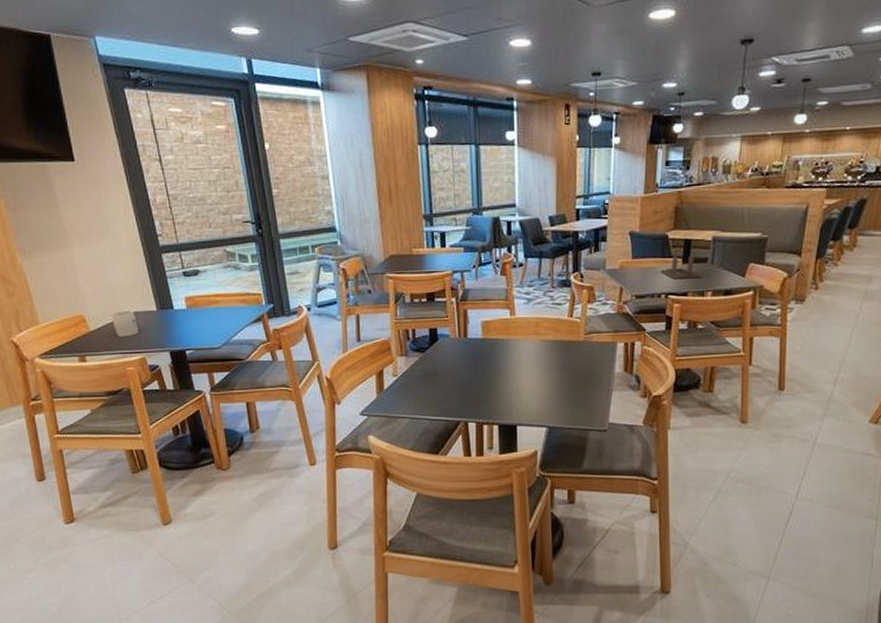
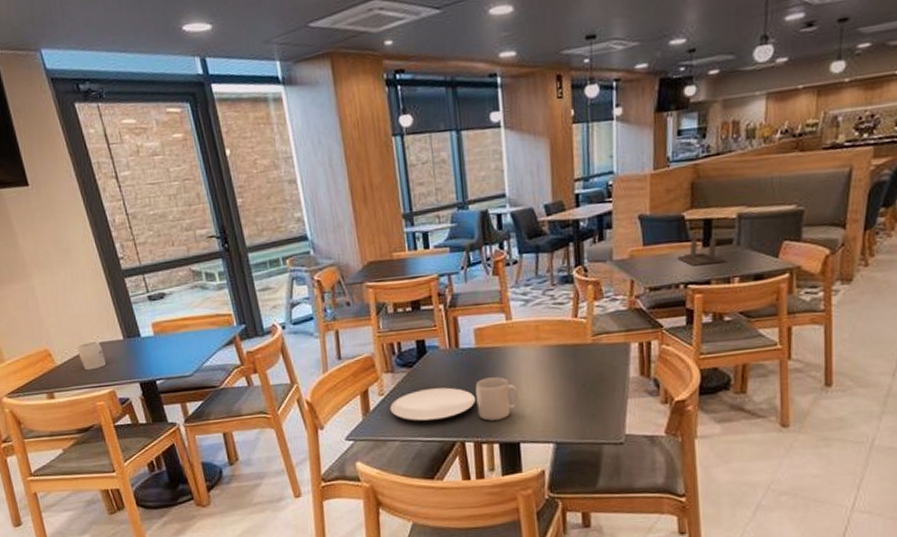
plate: none [402,372,479,402] -> present [390,387,475,422]
mug: none [480,366,518,404] -> present [475,377,519,421]

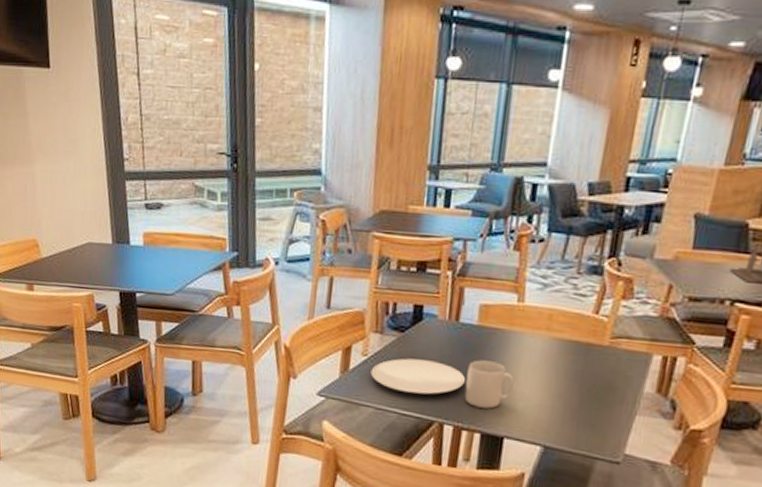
mug: present [77,341,107,371] -> none [65,239,91,270]

